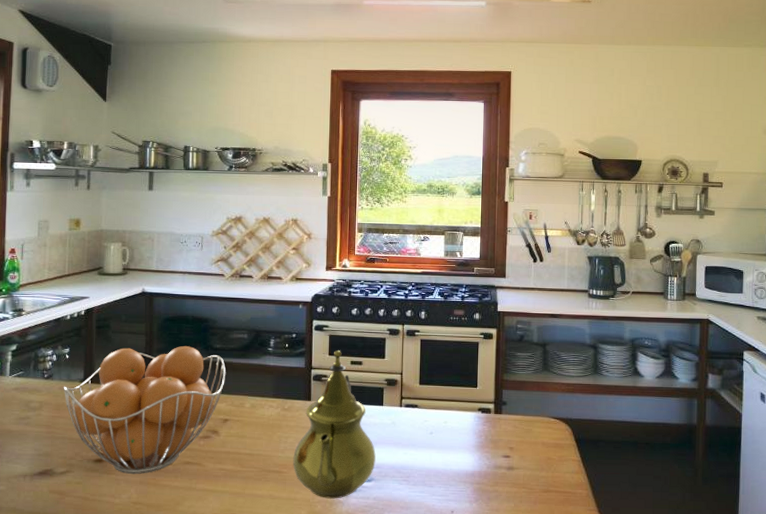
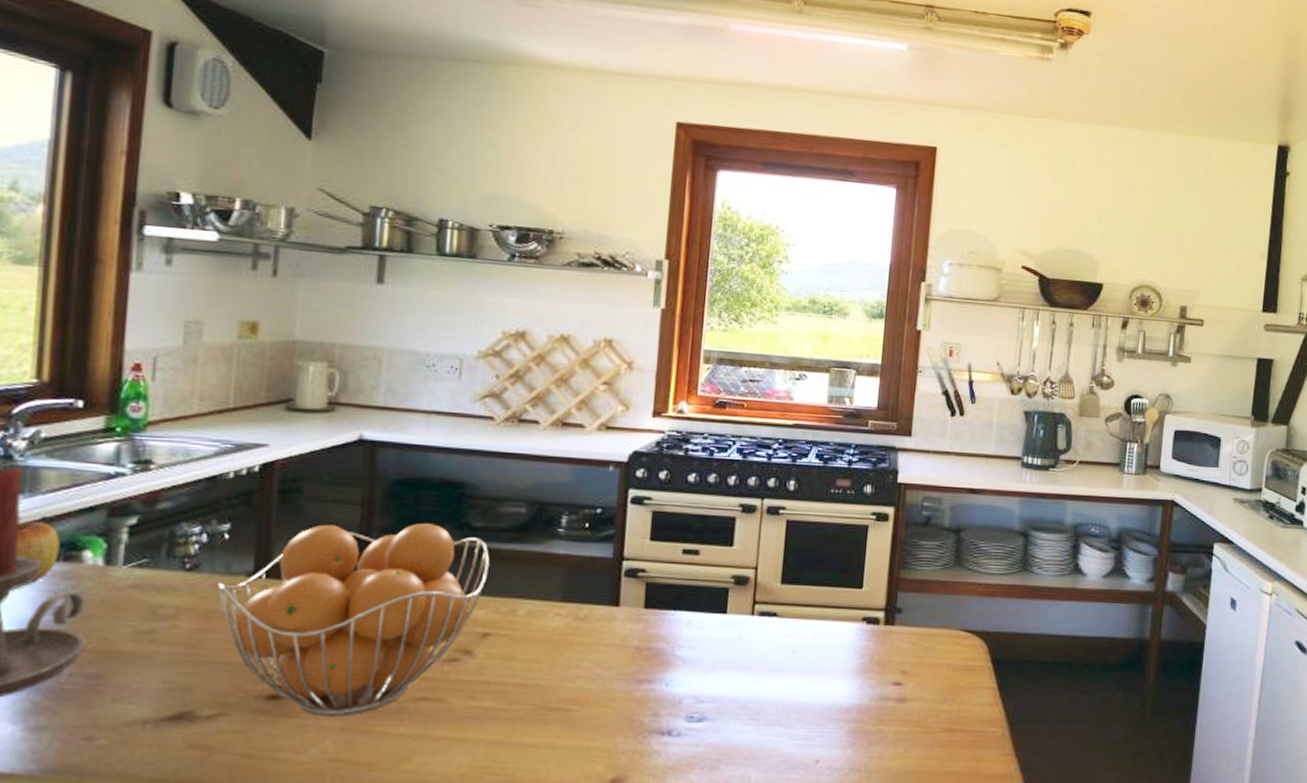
teapot: present [293,350,376,499] -> none [587,534,712,747]

